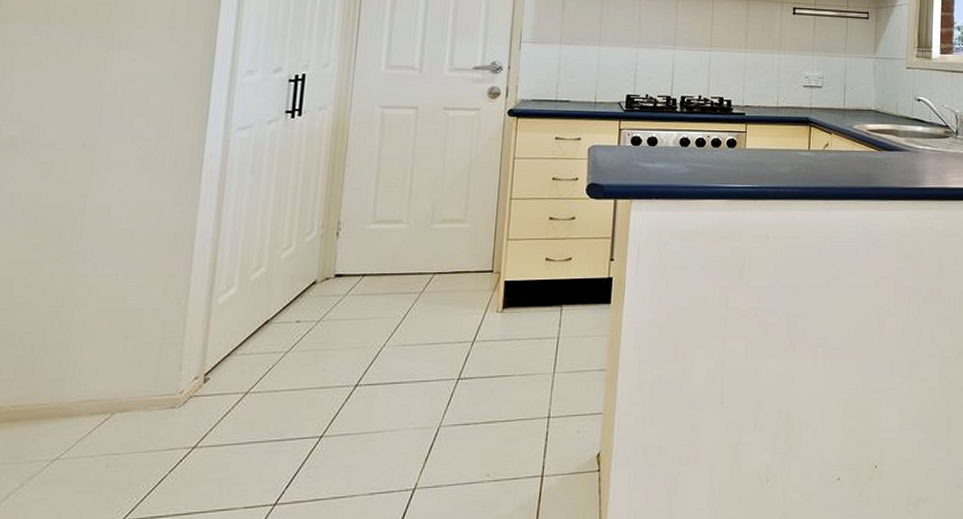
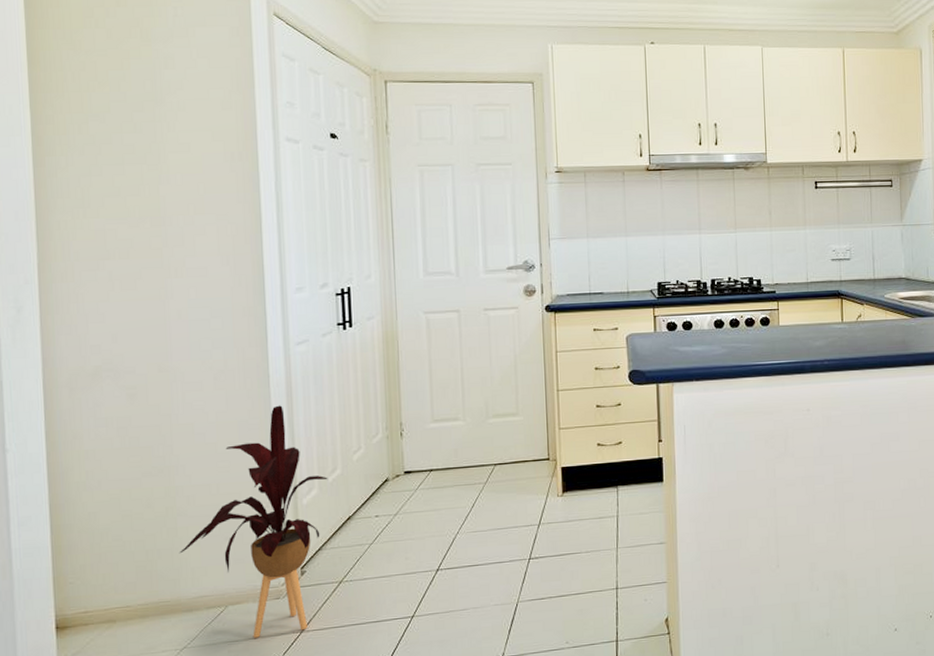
house plant: none [69,193,251,452] -> present [179,405,328,638]

